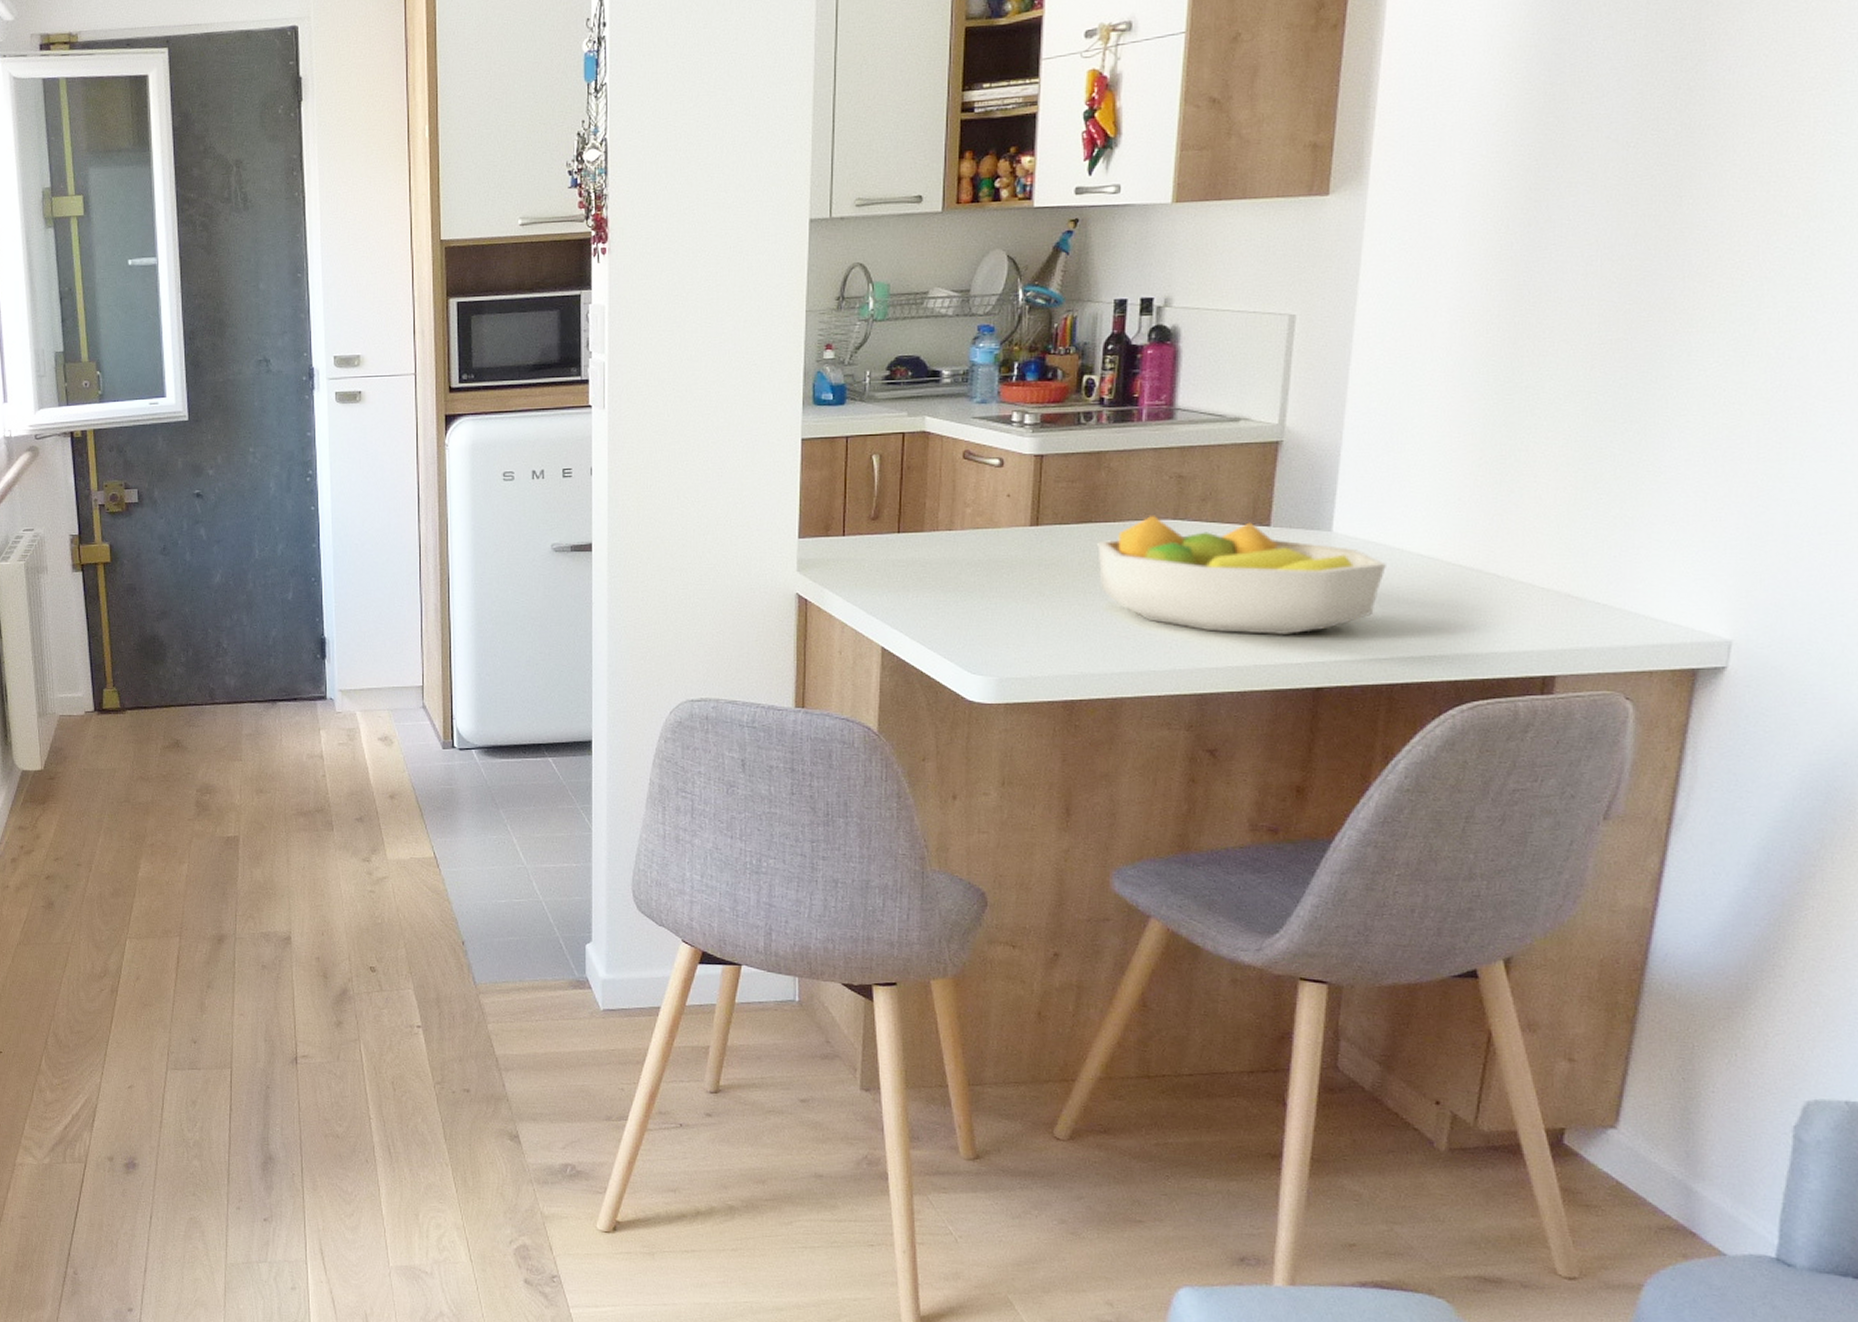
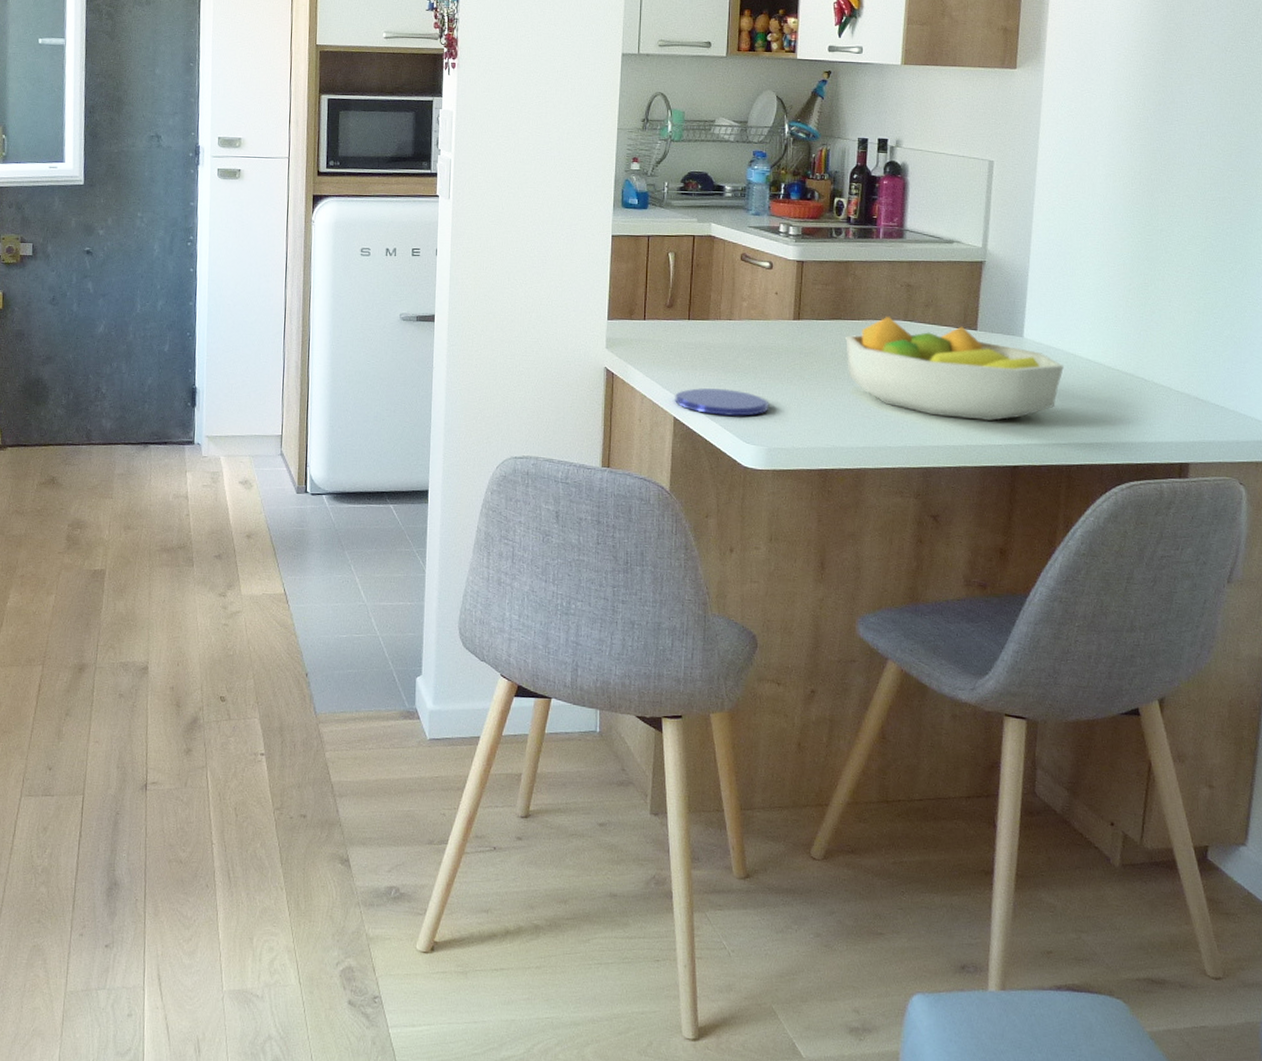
saucer: none [883,611,1000,642] -> present [675,388,769,416]

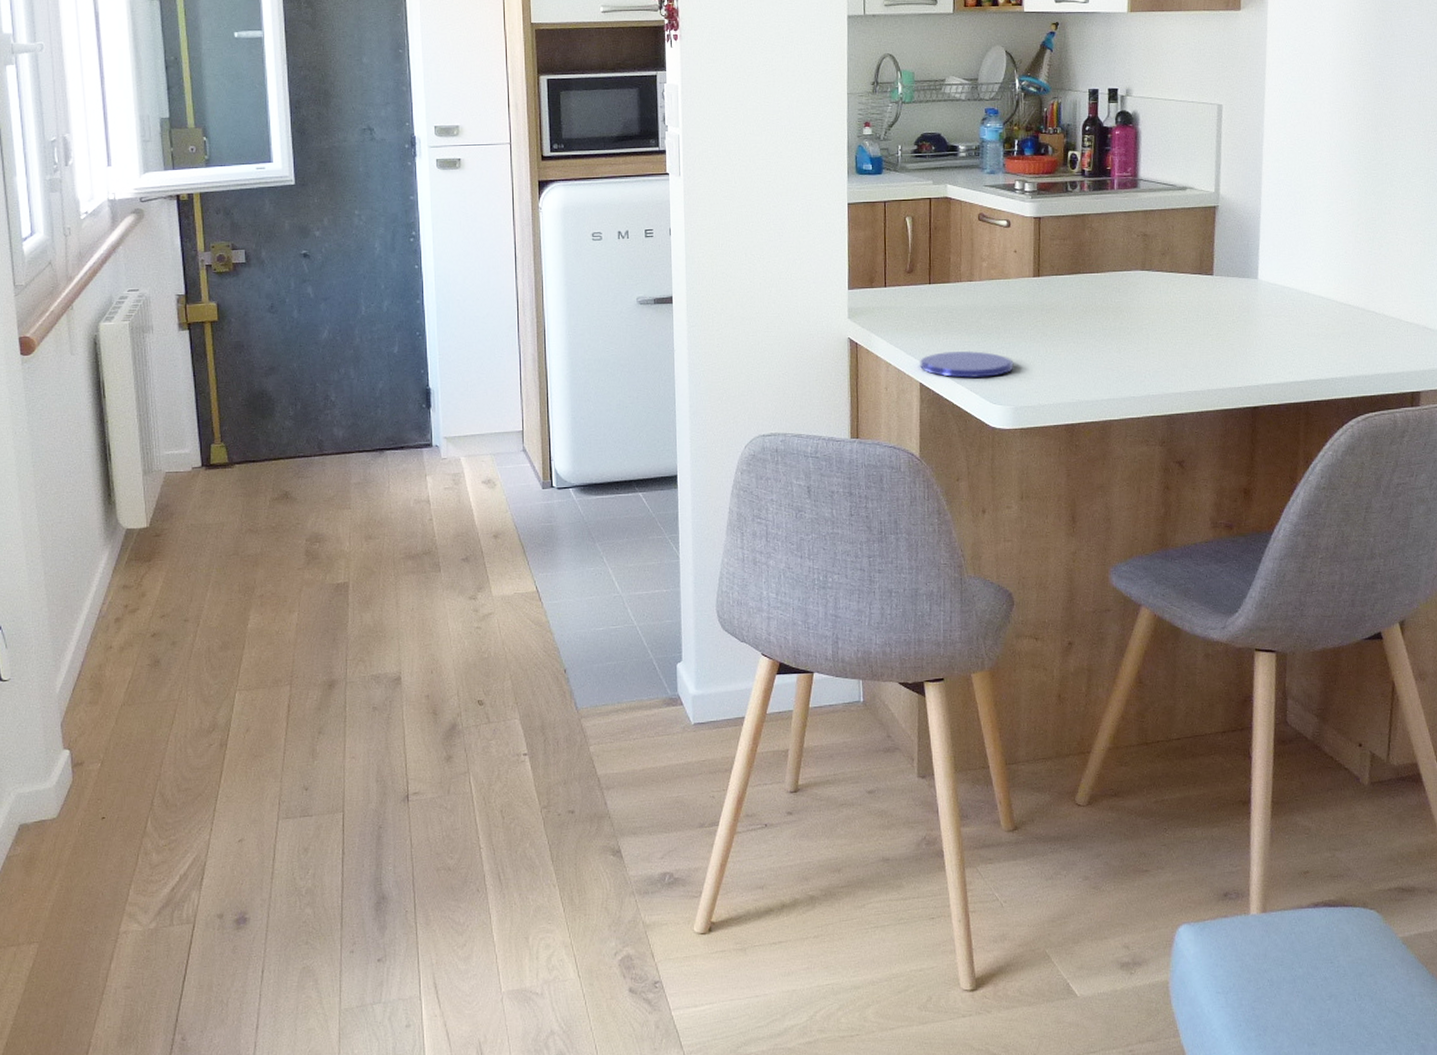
fruit bowl: present [846,316,1064,421] -> none [1085,266,1298,364]

